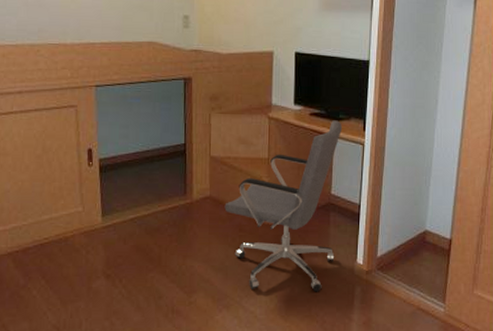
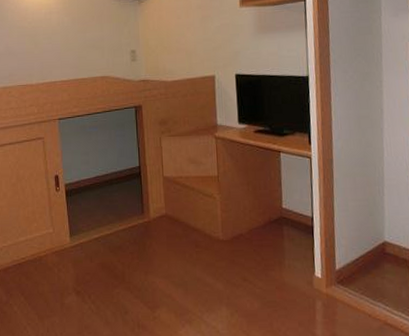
office chair: present [224,120,343,292] -> none [180,136,292,307]

